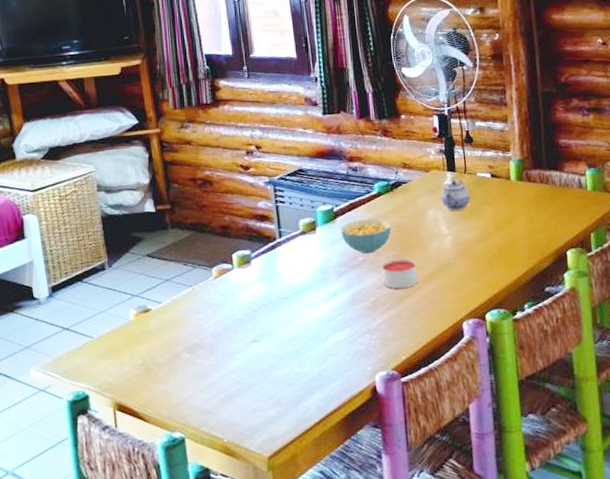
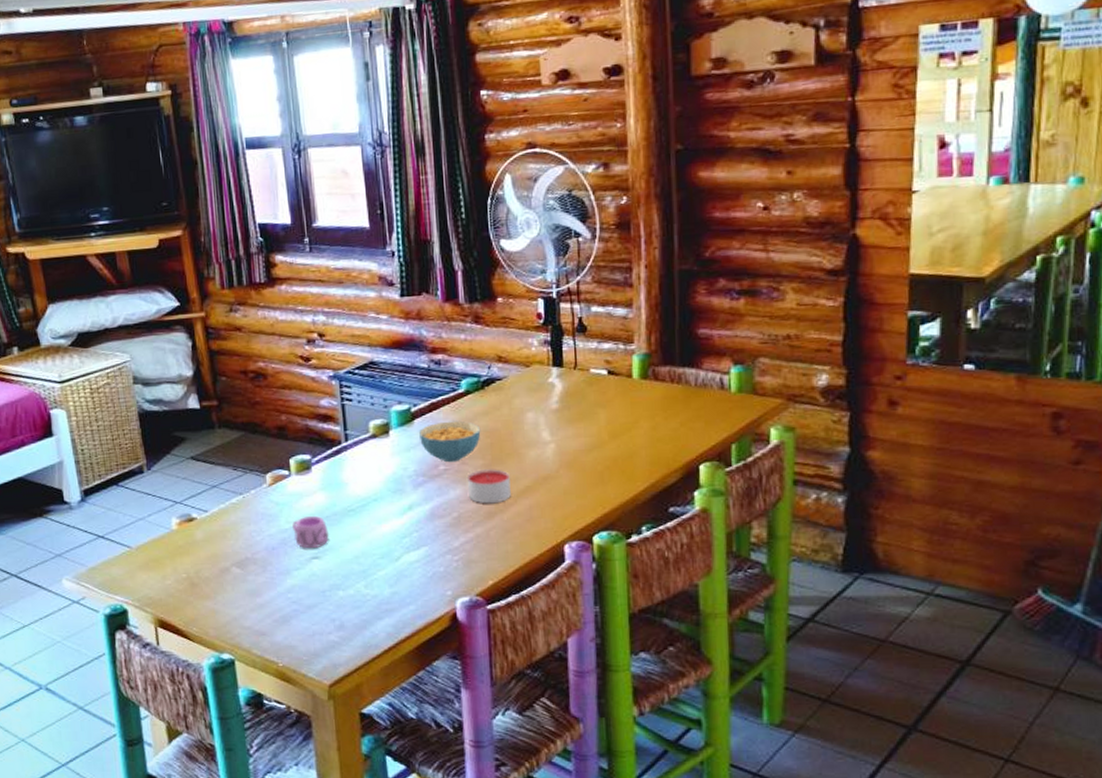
mug: none [235,303,267,334] -> present [293,515,329,549]
teapot: present [440,180,470,211] -> none [543,377,580,414]

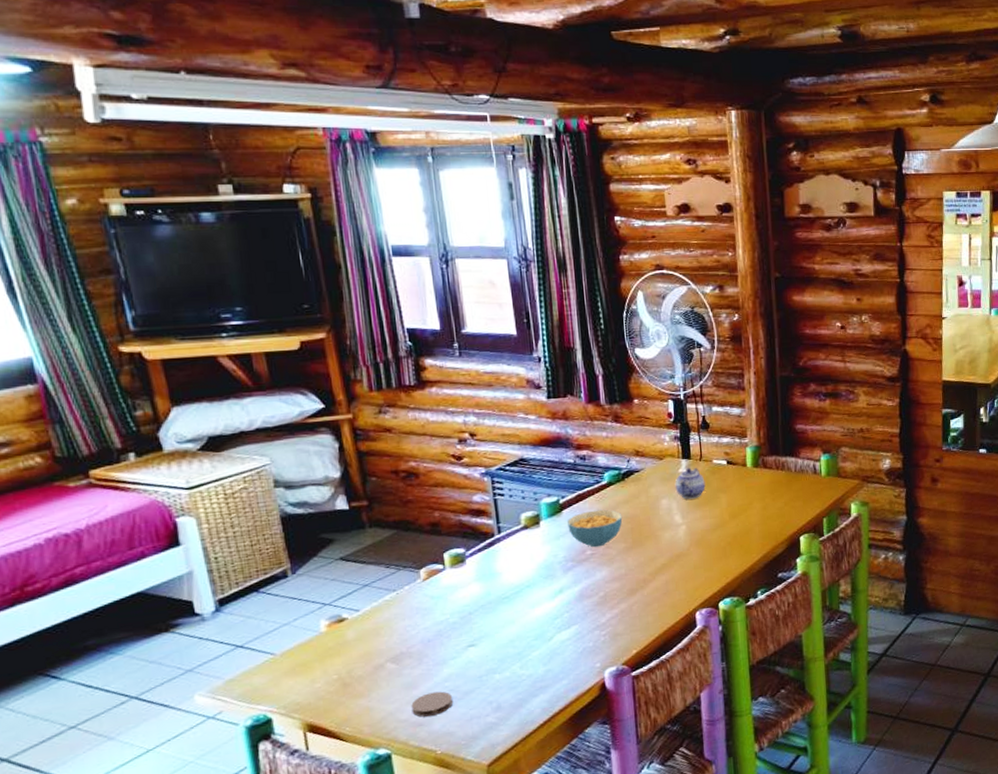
coaster: none [255,602,296,626] -> present [411,691,454,717]
mug: present [293,515,329,549] -> none [448,605,485,638]
candle: present [468,469,511,504] -> none [612,550,650,582]
teapot: none [543,377,580,414] -> present [675,467,706,499]

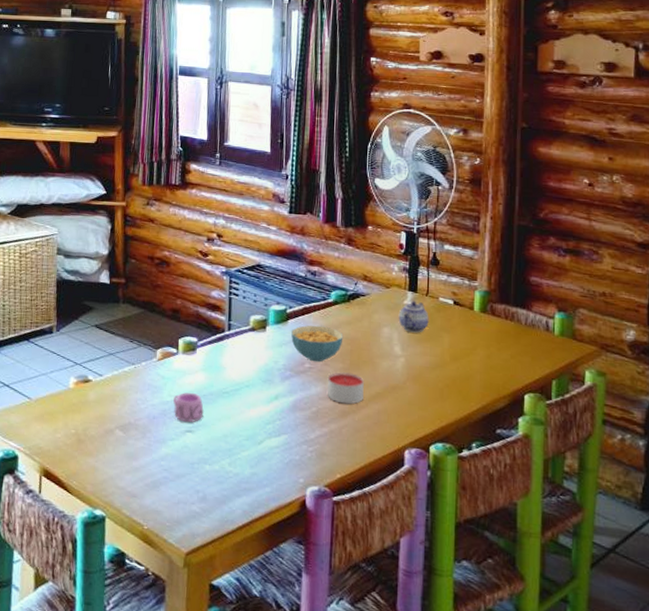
coaster: present [411,691,454,717] -> none [129,467,166,491]
mug: none [448,605,485,638] -> present [173,392,204,423]
candle: none [612,550,650,582] -> present [328,372,365,404]

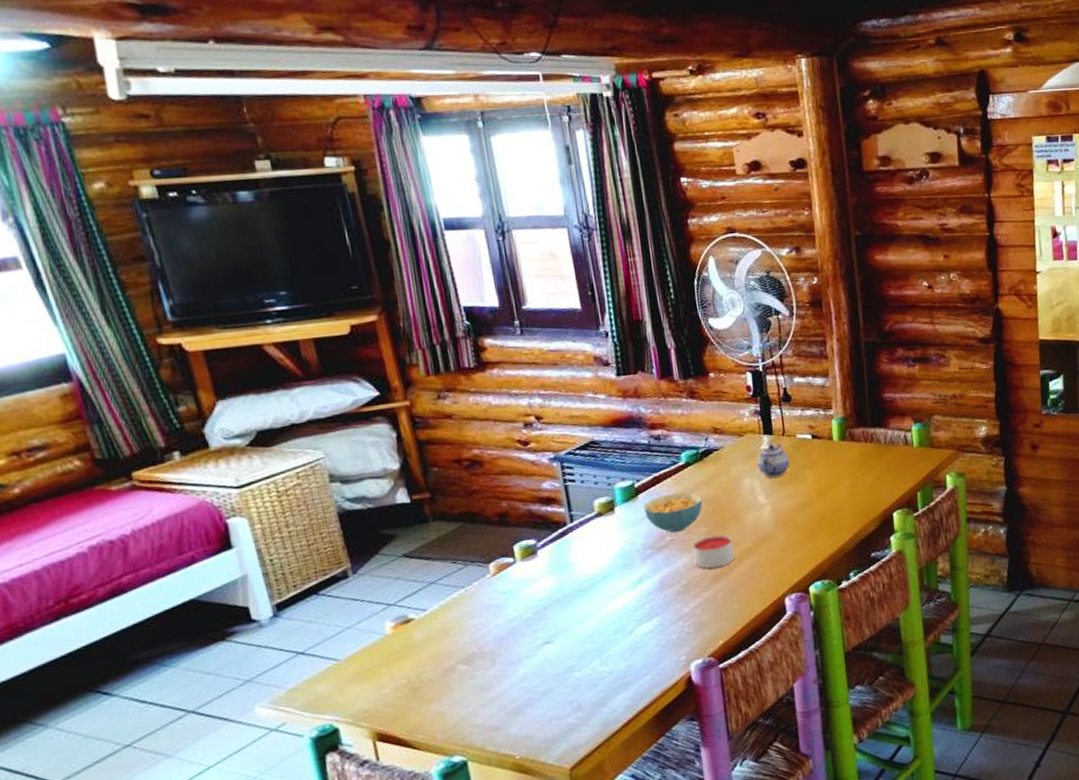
mug: present [173,392,204,423] -> none [521,600,561,635]

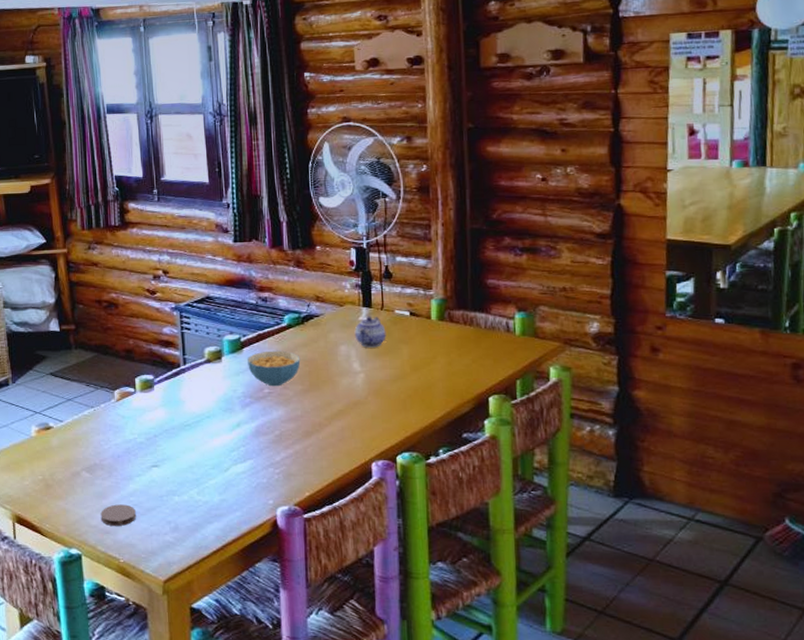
coaster: none [486,692,531,721] -> present [100,504,137,526]
candle: present [693,534,734,569] -> none [289,394,326,424]

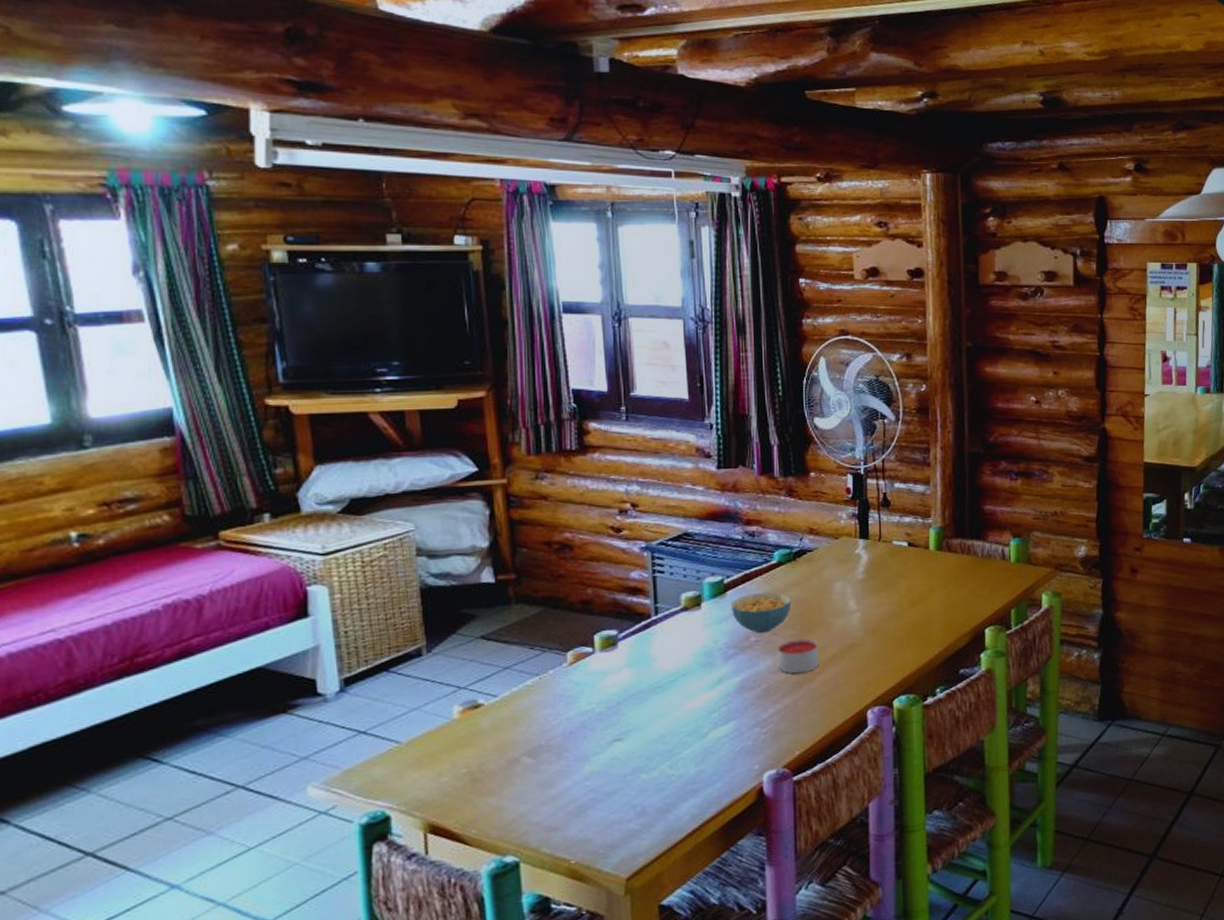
coaster: present [100,504,137,526] -> none [546,791,593,820]
candle: none [289,394,326,424] -> present [778,639,819,674]
teapot: present [354,316,386,348] -> none [850,548,884,584]

